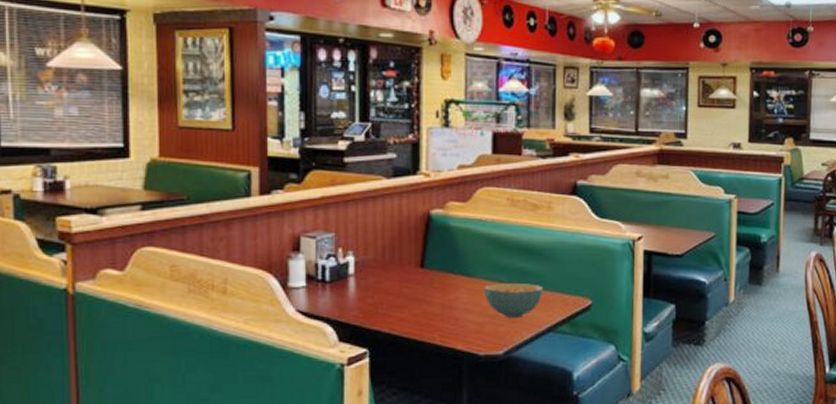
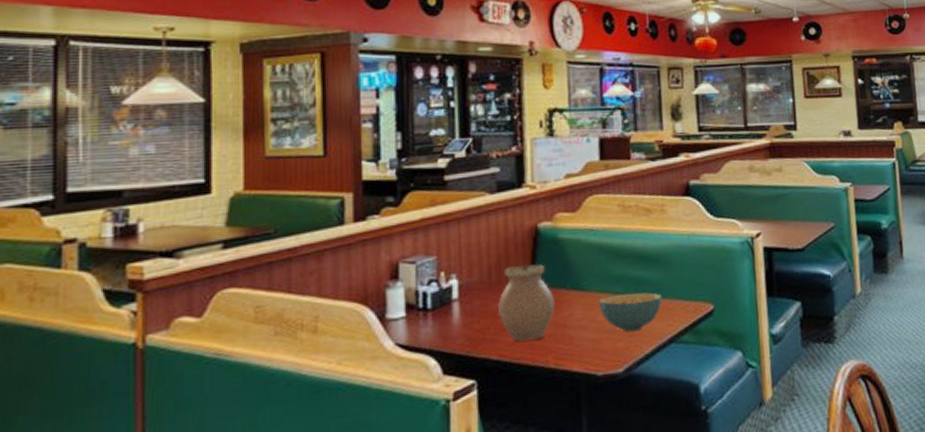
pitcher: none [389,247,443,318] -> present [497,263,555,342]

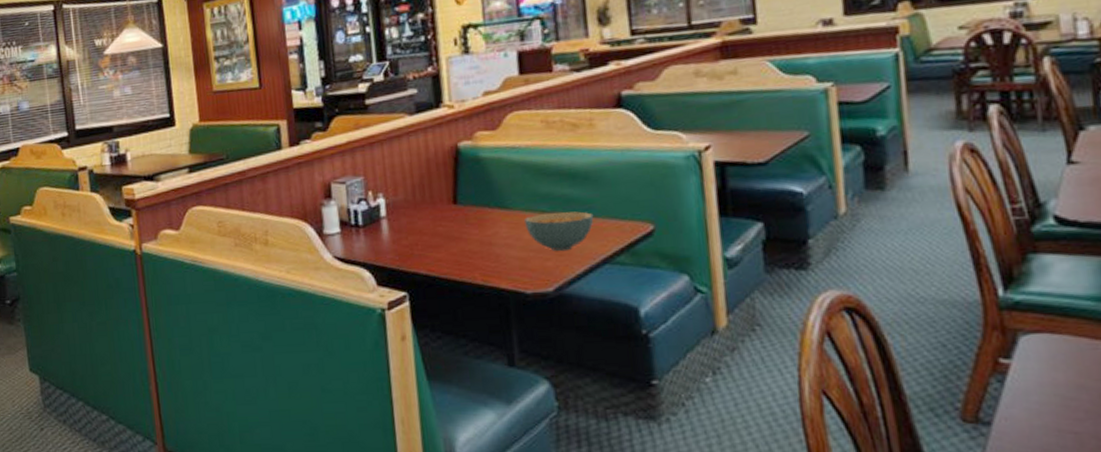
pitcher: present [497,263,555,342] -> none [422,182,480,258]

